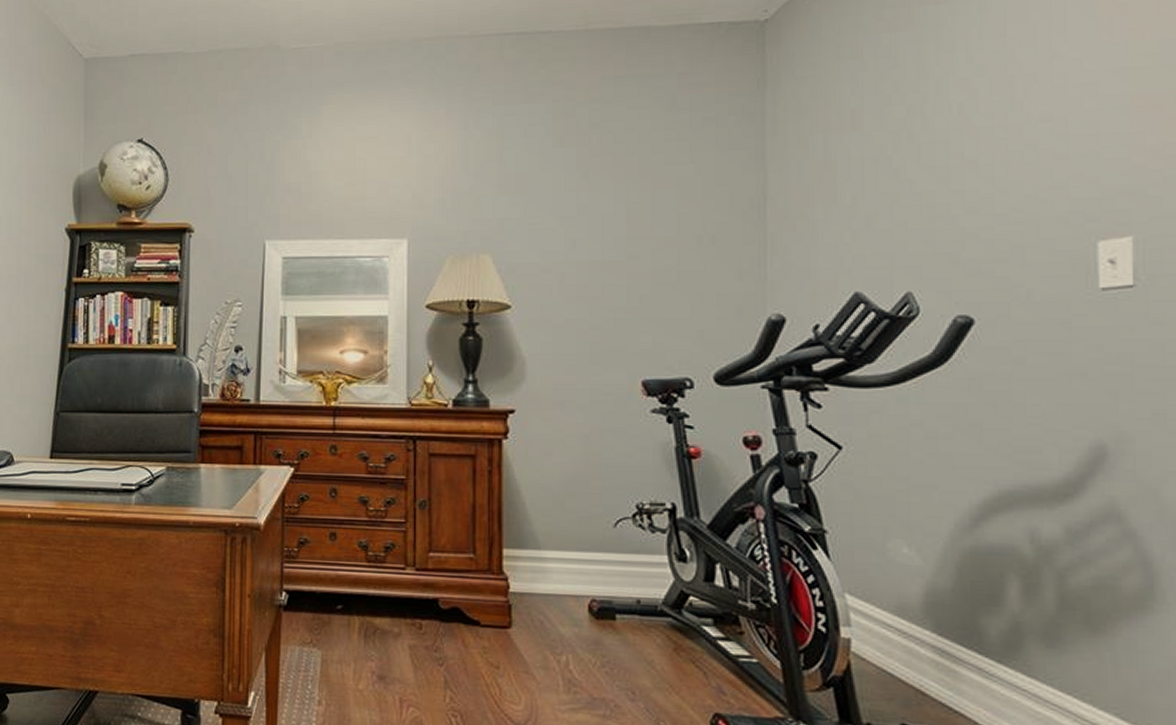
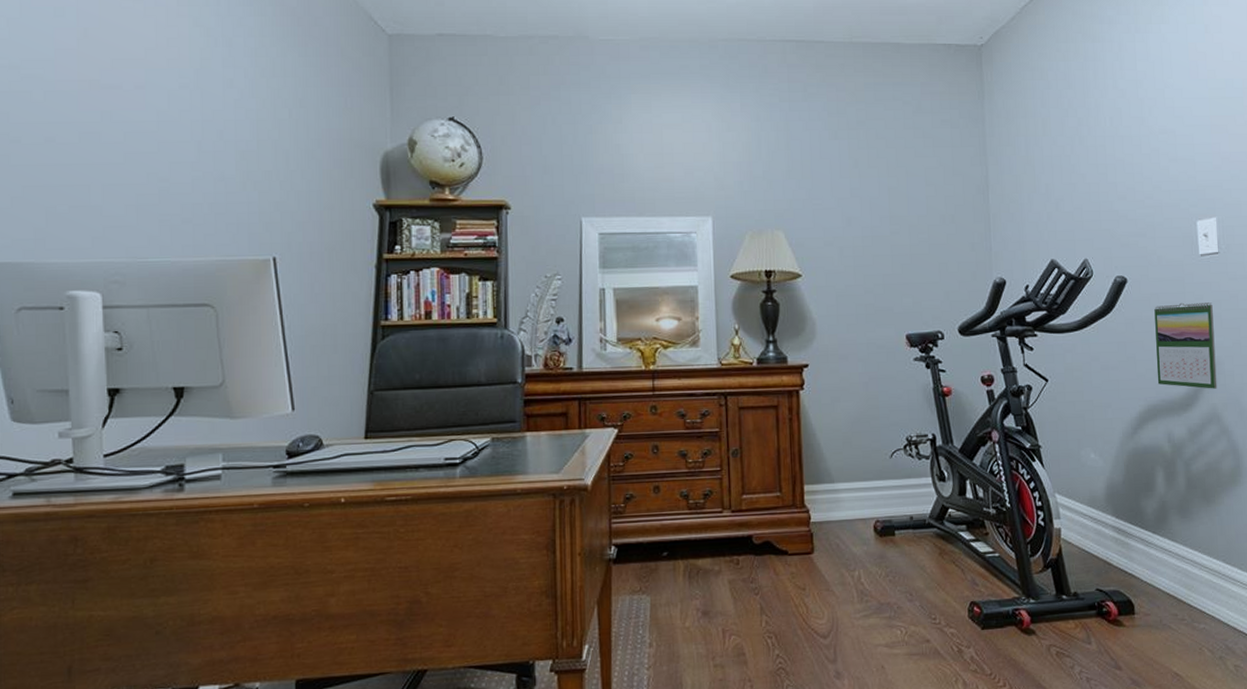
calendar: none [1016,354,1120,476] -> present [1154,302,1218,389]

